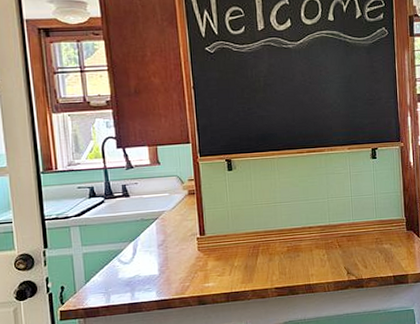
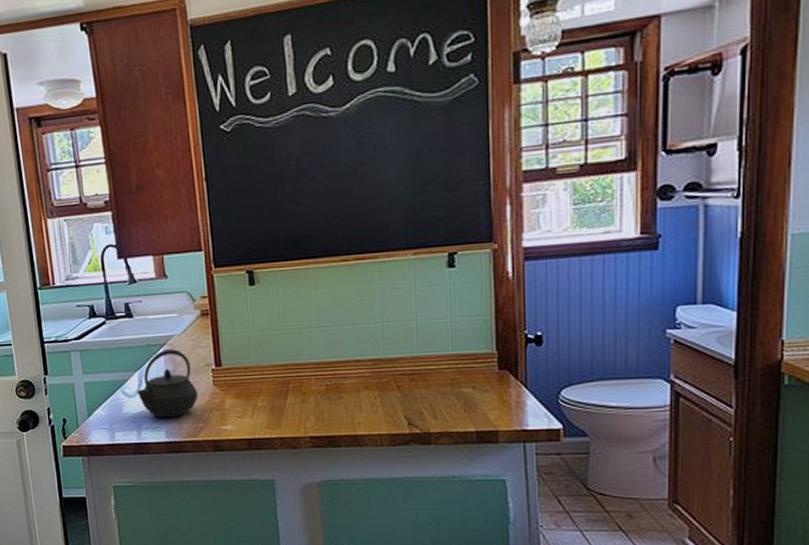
kettle: none [131,222,186,281] -> present [136,349,199,418]

